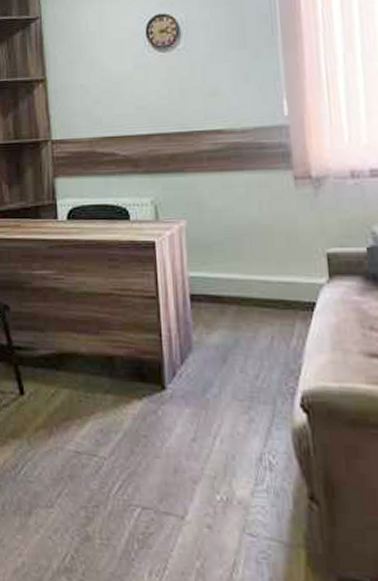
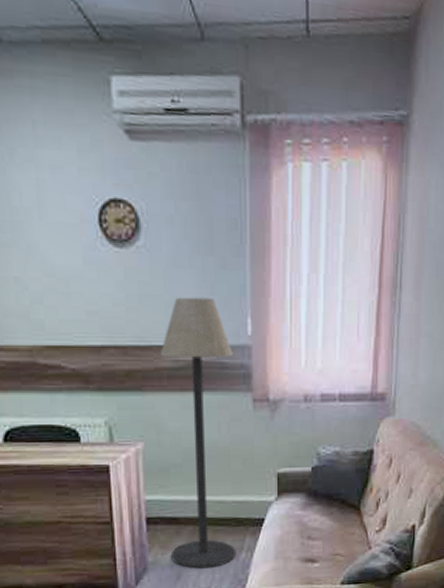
floor lamp: none [200,85,285,353] -> present [160,297,235,569]

